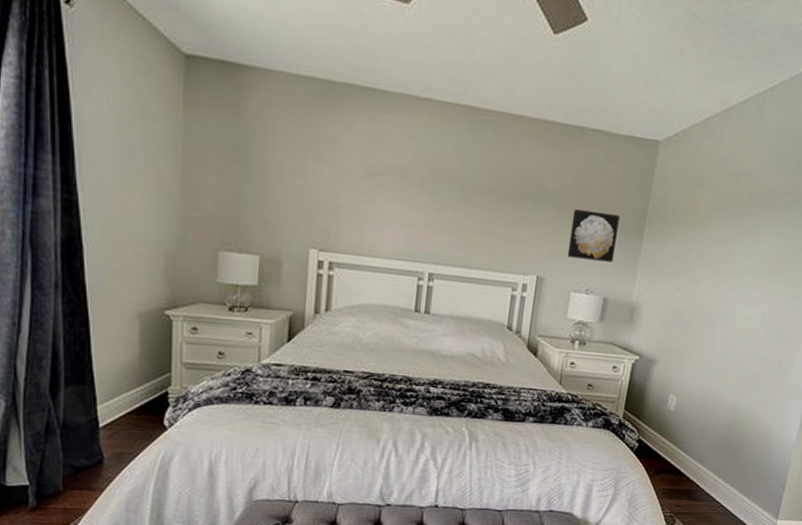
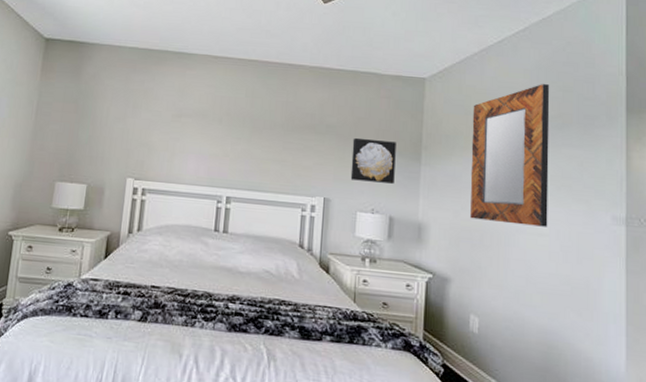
home mirror: none [684,155,786,310] -> present [470,84,550,227]

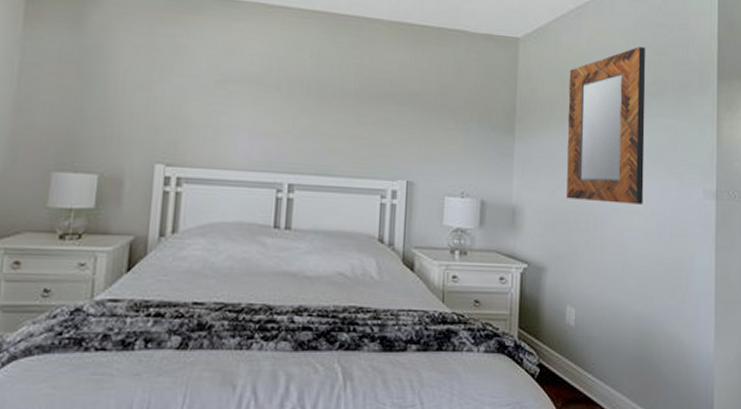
wall art: present [350,137,396,184] -> none [437,108,488,162]

